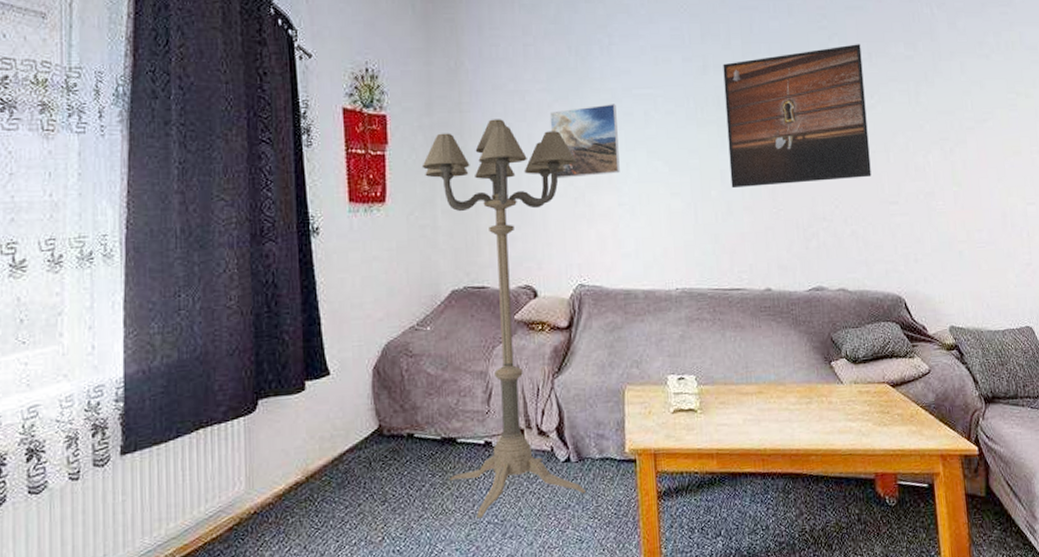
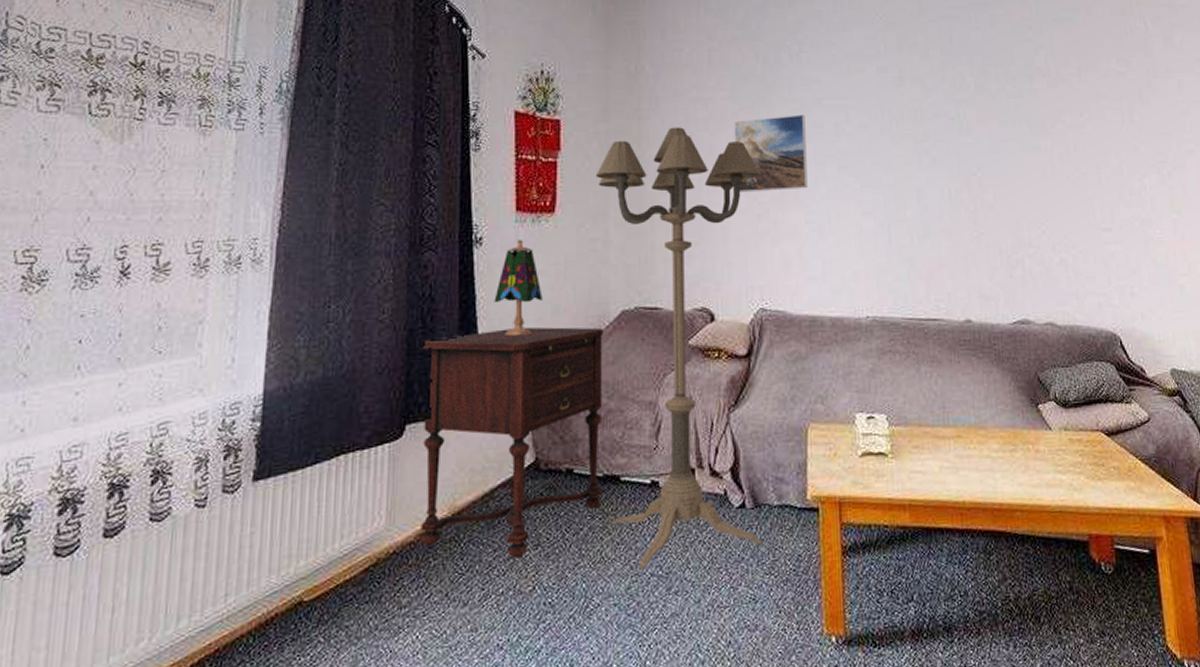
side table: none [267,306,442,514] -> present [420,327,603,559]
table lamp: none [333,228,378,317] -> present [494,240,543,337]
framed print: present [723,44,871,189] -> none [920,58,1082,209]

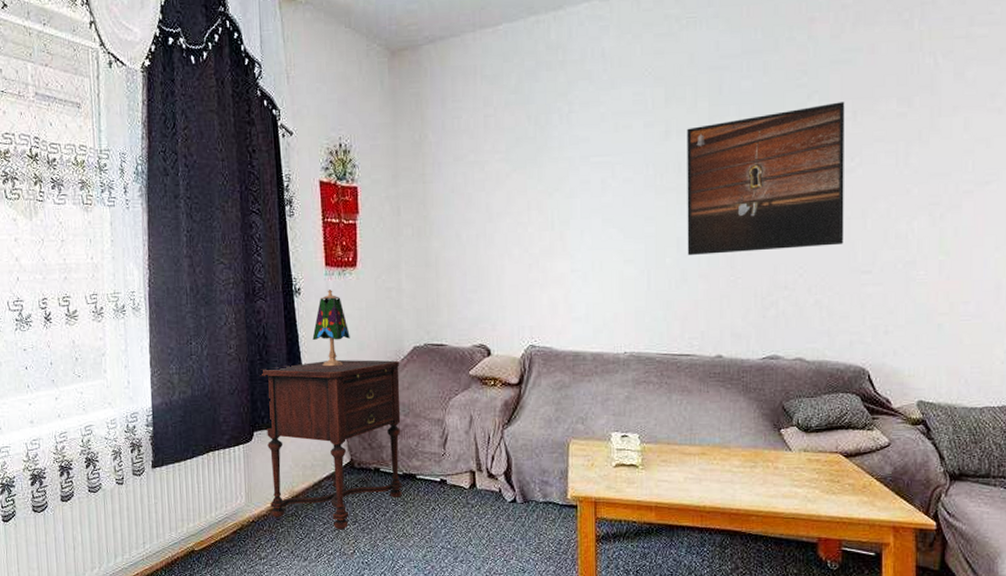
floor lamp: present [595,127,761,570] -> none [388,189,532,544]
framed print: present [734,114,808,193] -> none [507,172,574,246]
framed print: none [920,58,1082,209] -> present [687,102,845,256]

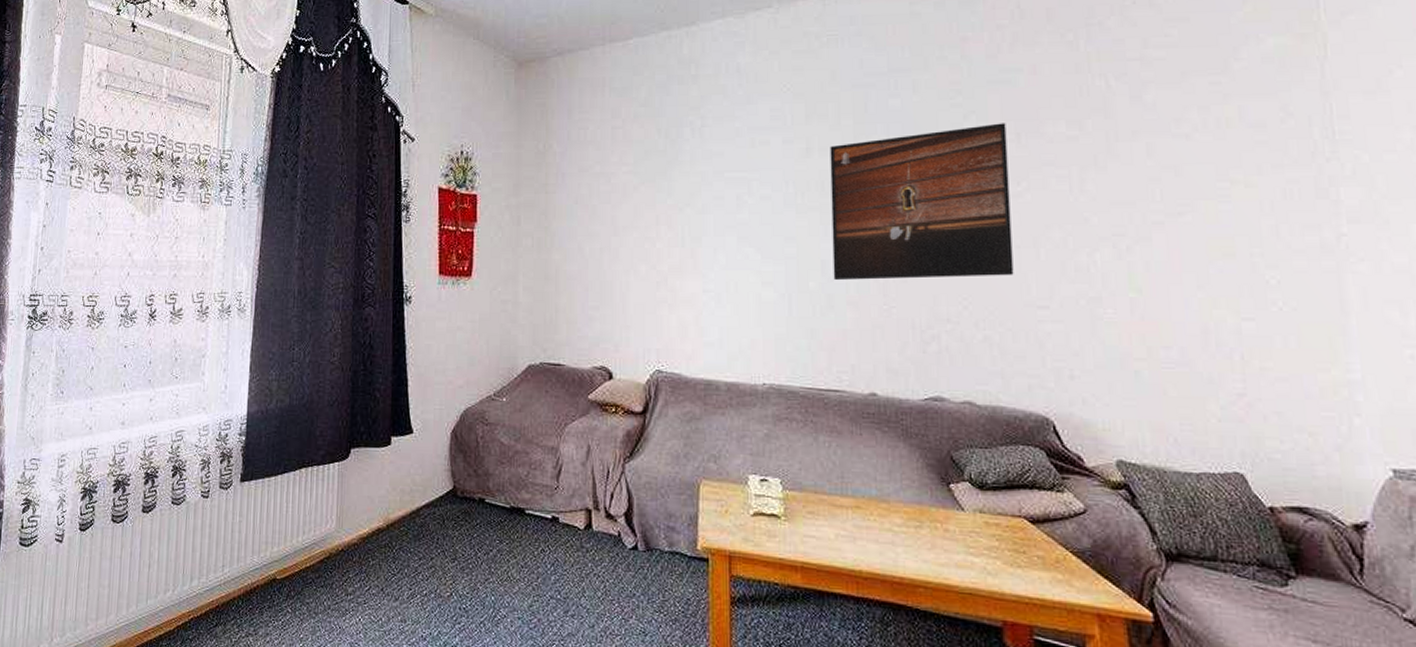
side table: present [259,359,403,530] -> none [362,374,512,568]
table lamp: present [312,290,350,367] -> none [420,299,461,382]

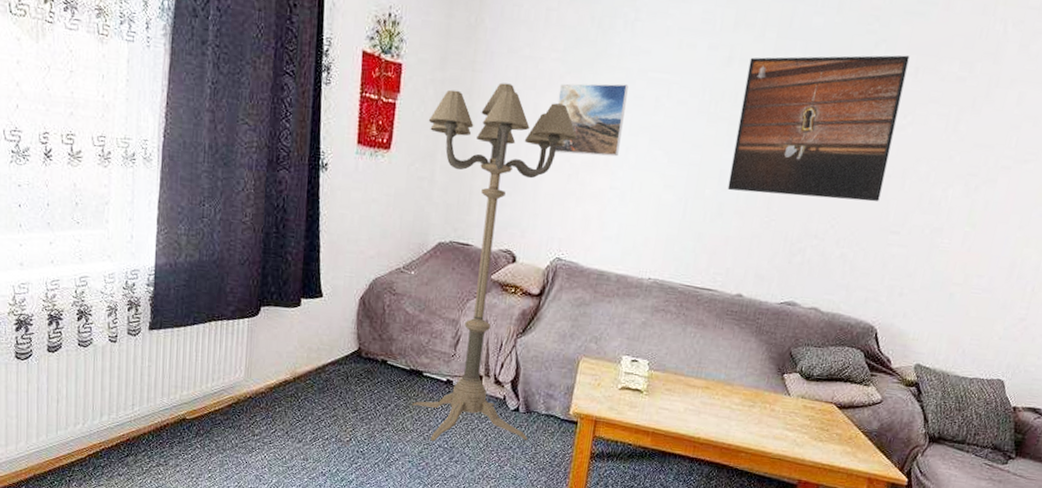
floor lamp: none [507,200,660,592] -> present [412,82,577,442]
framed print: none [635,187,707,262] -> present [555,83,629,157]

